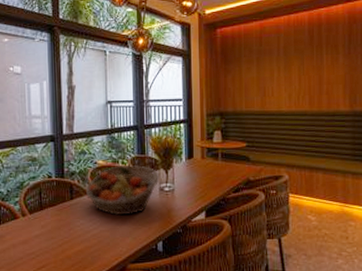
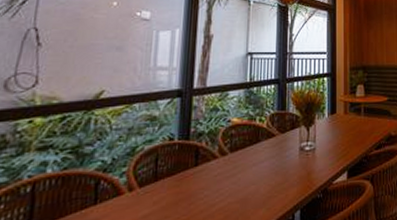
fruit basket: present [85,165,160,216] -> none [214,123,300,183]

